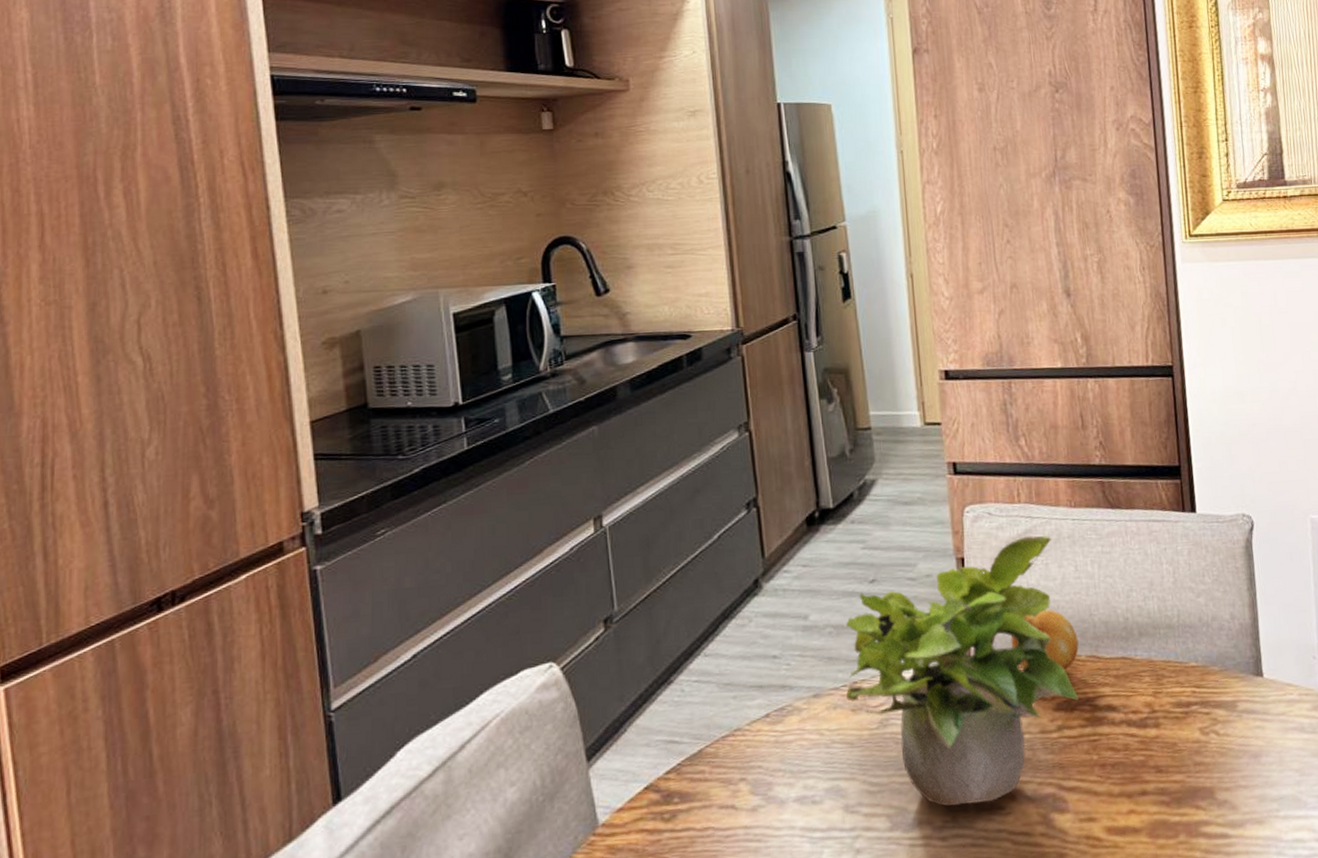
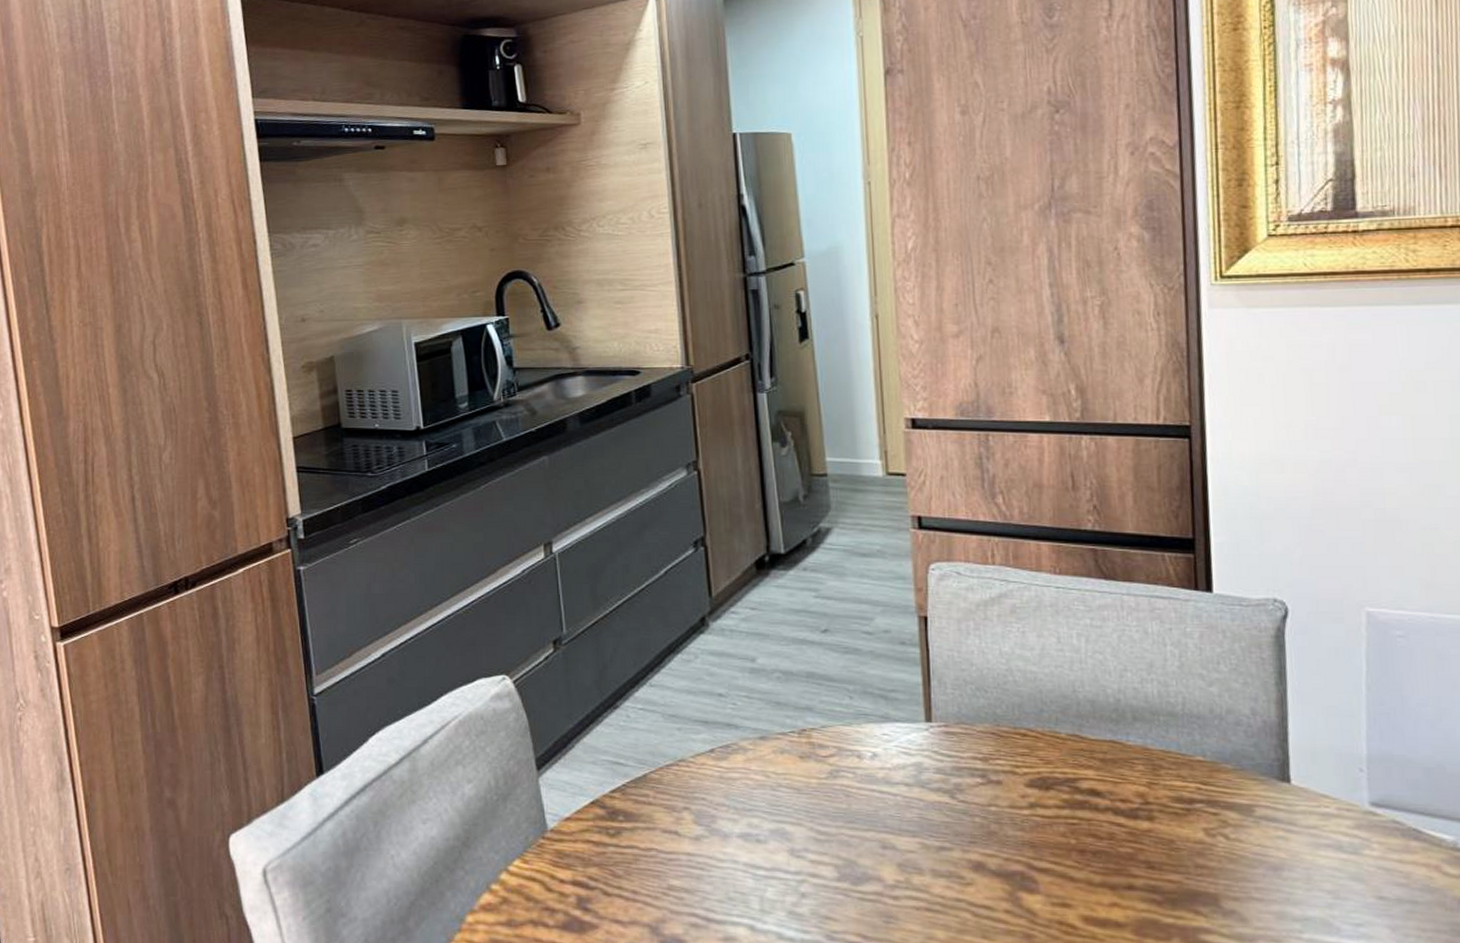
potted plant: present [846,535,1080,807] -> none [794,601,1057,870]
fruit: present [1011,609,1079,671] -> none [978,679,1058,746]

